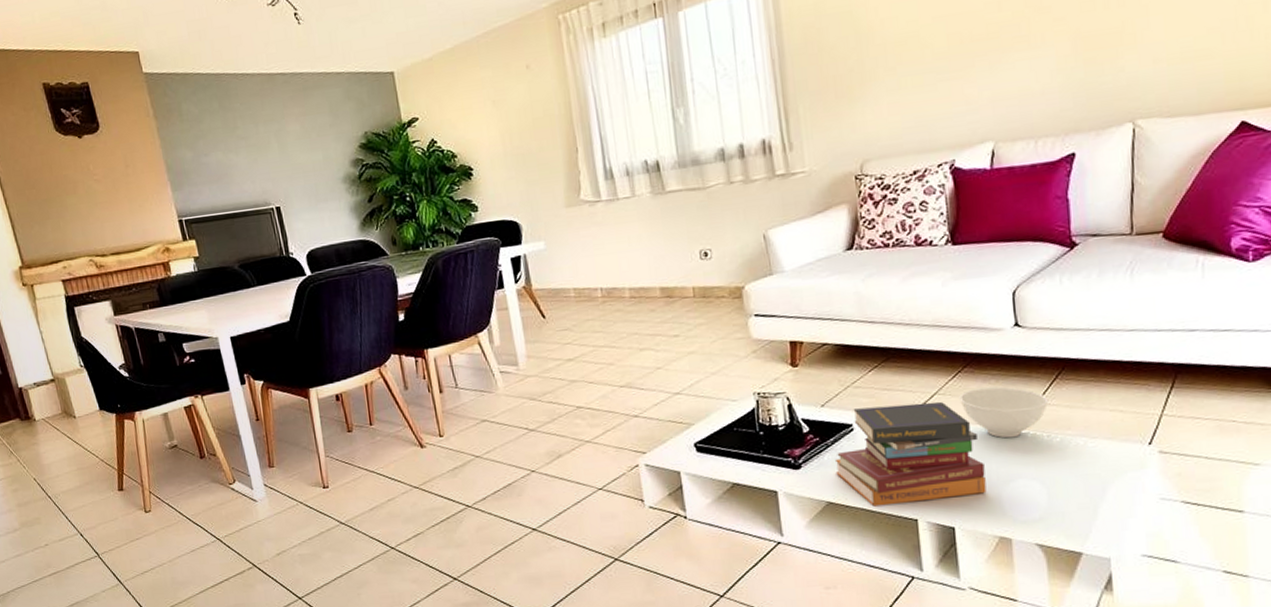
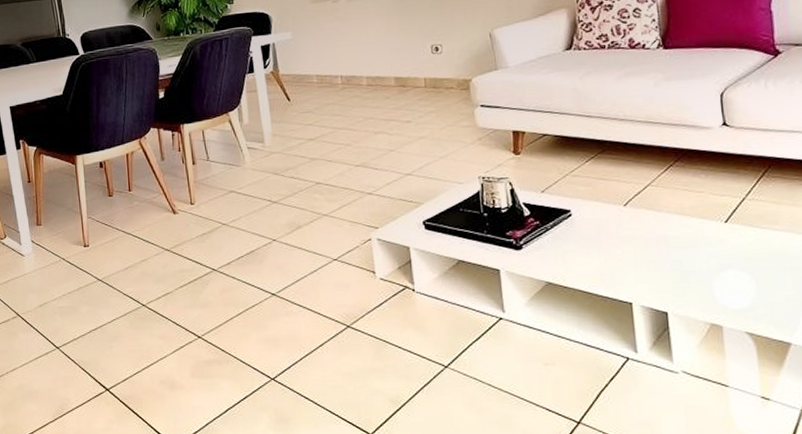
books: present [834,401,987,507] -> none [553,192,698,289]
bowl: present [959,387,1049,439] -> none [671,181,757,230]

